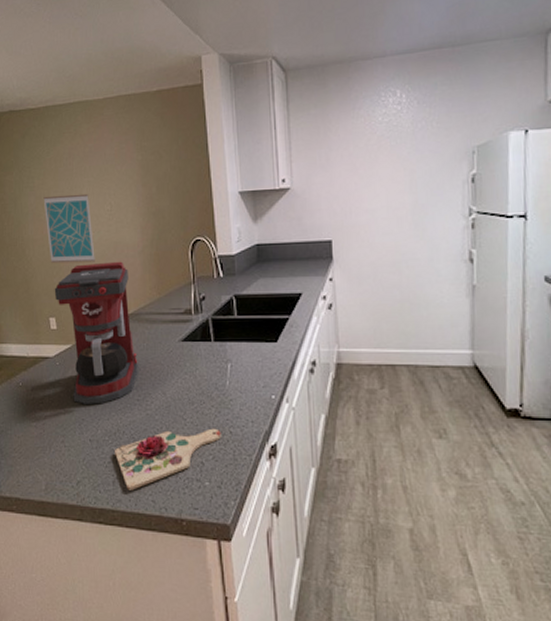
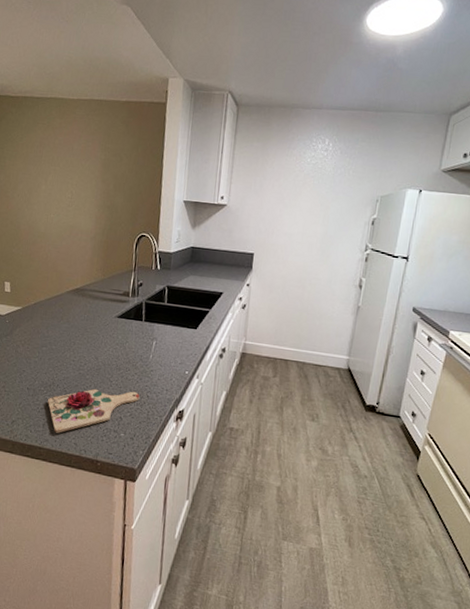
wall art: present [43,193,95,264] -> none [12,177,54,240]
coffee maker: present [54,261,138,404] -> none [11,240,80,360]

